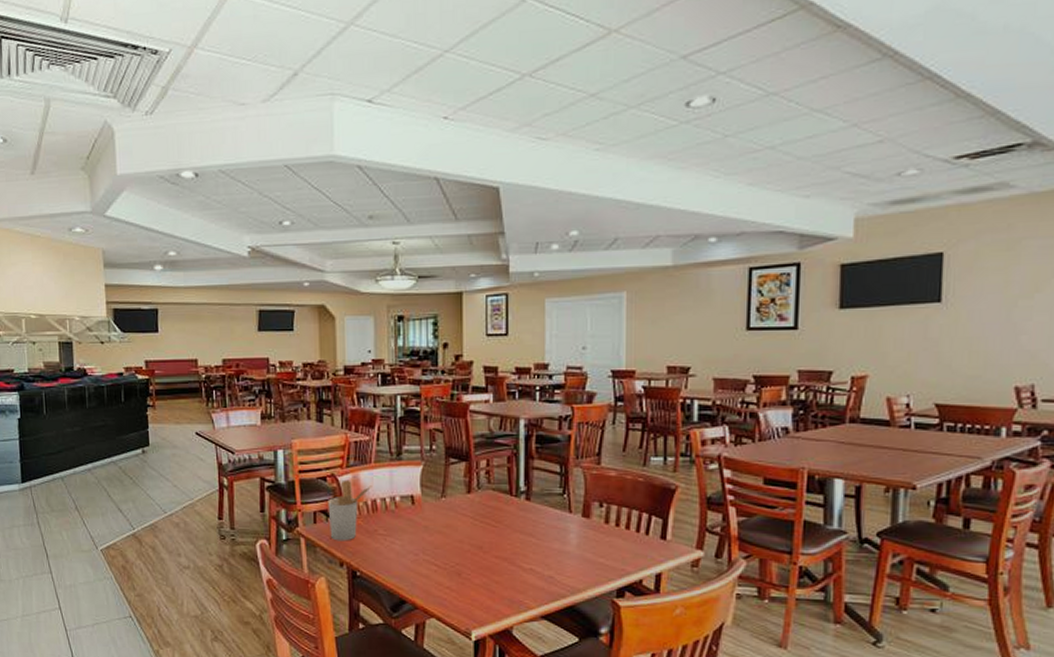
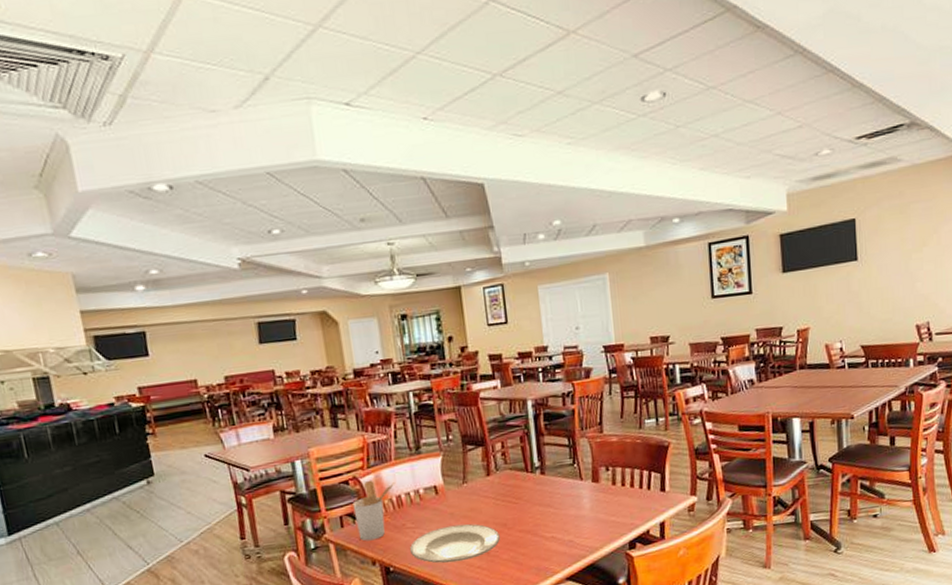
plate: none [378,539,474,579] -> present [409,523,500,563]

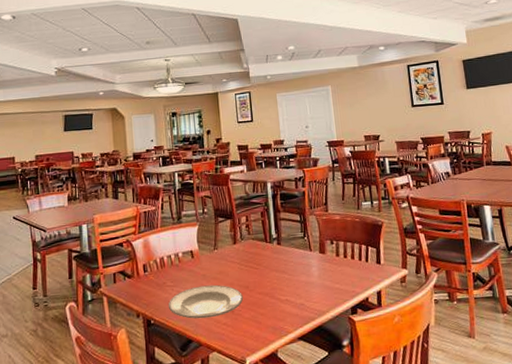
utensil holder: present [352,479,395,541] -> none [124,243,160,296]

